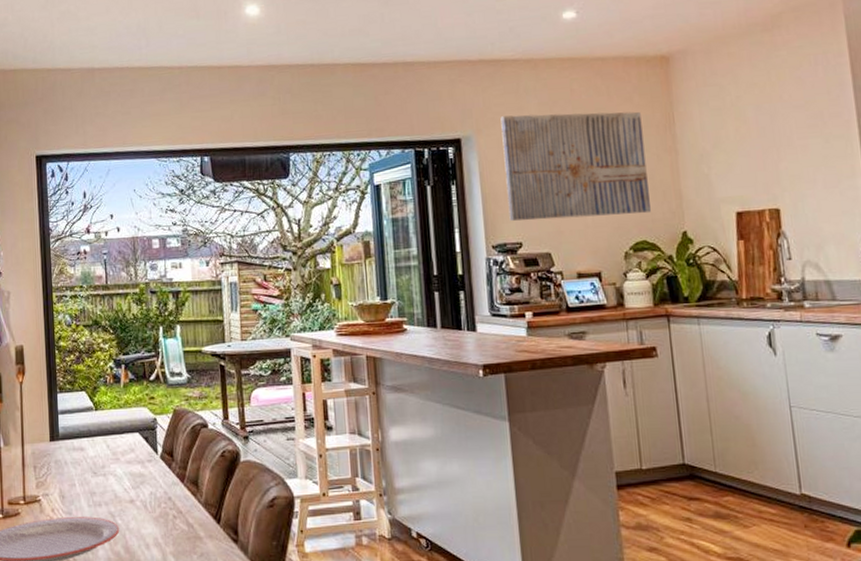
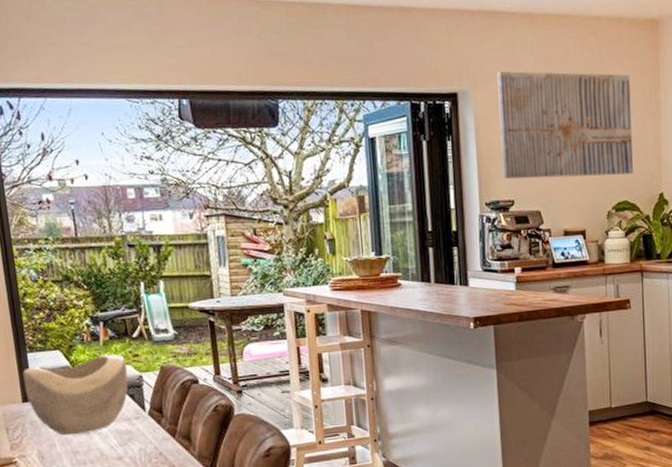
decorative bowl: none [52,397,144,476] -> present [22,354,129,435]

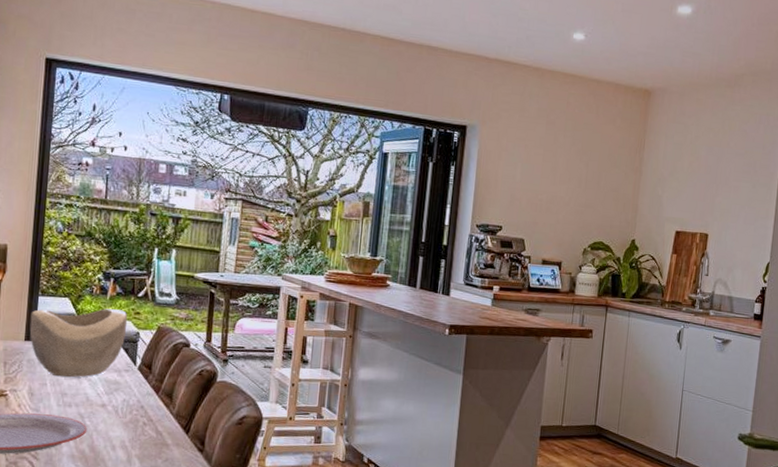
wall art: present [497,71,633,179] -> none [495,113,620,220]

